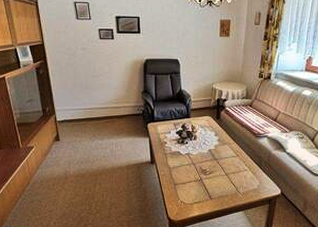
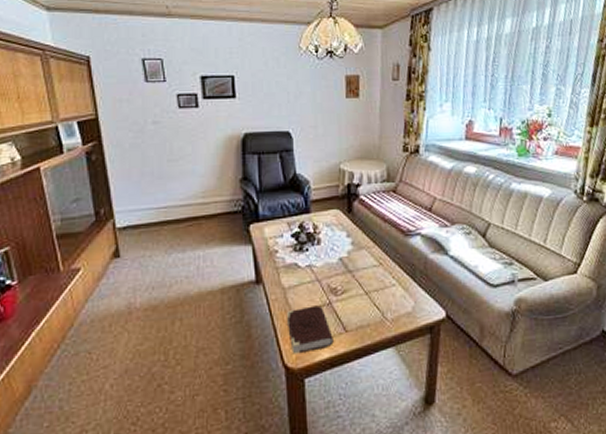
book: none [170,181,202,211] -> present [286,305,334,354]

